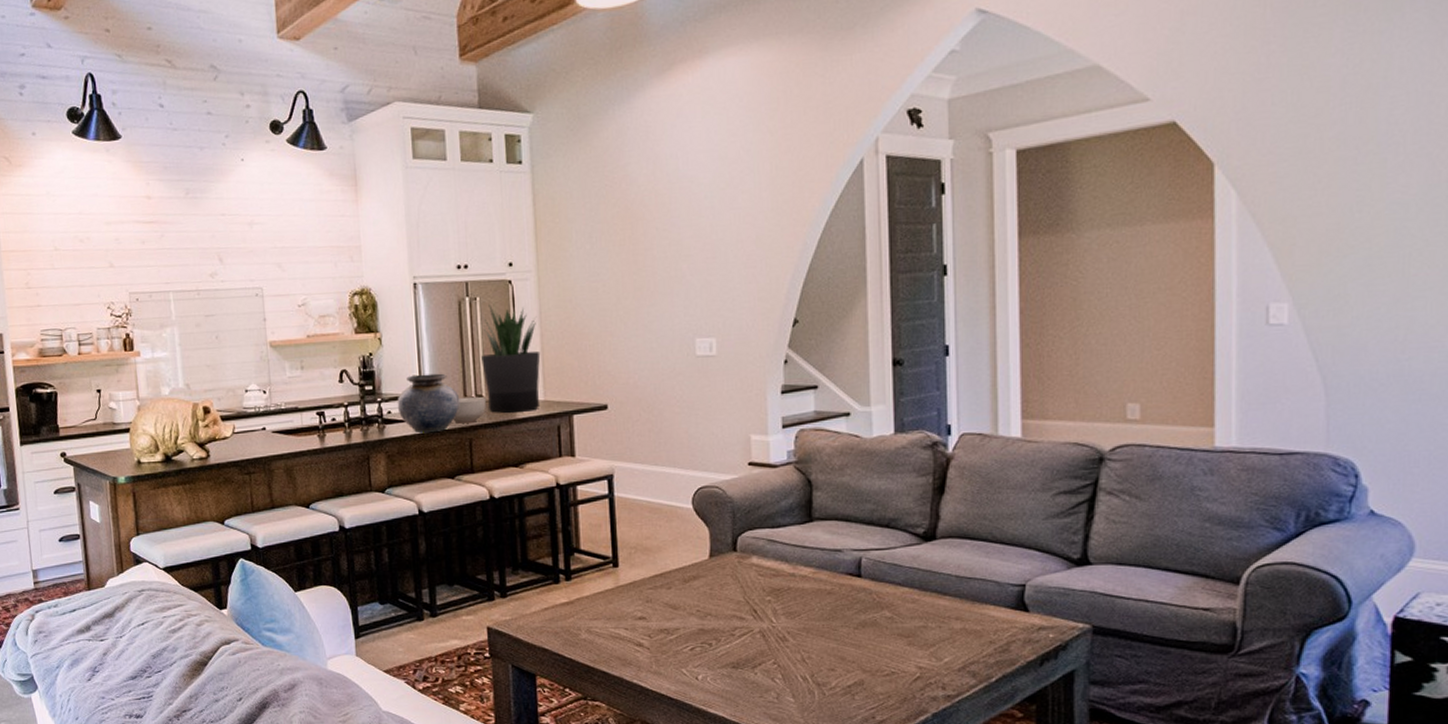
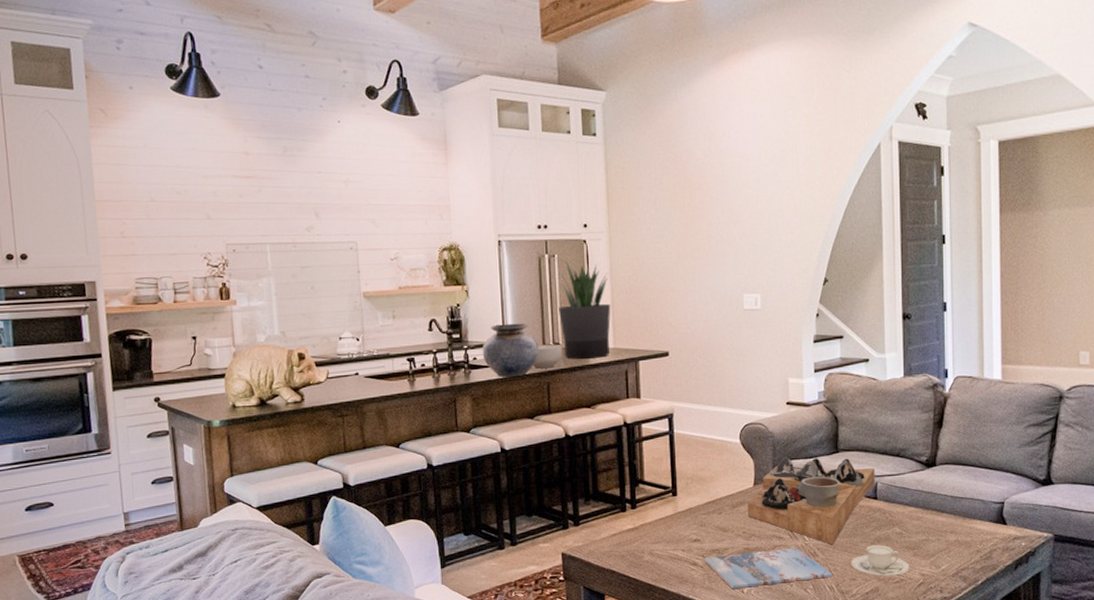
magazine: none [651,630,807,674] -> present [704,547,833,589]
decorative tray: none [702,525,858,629] -> present [748,456,875,545]
teacup: none [828,630,904,668] -> present [850,545,910,577]

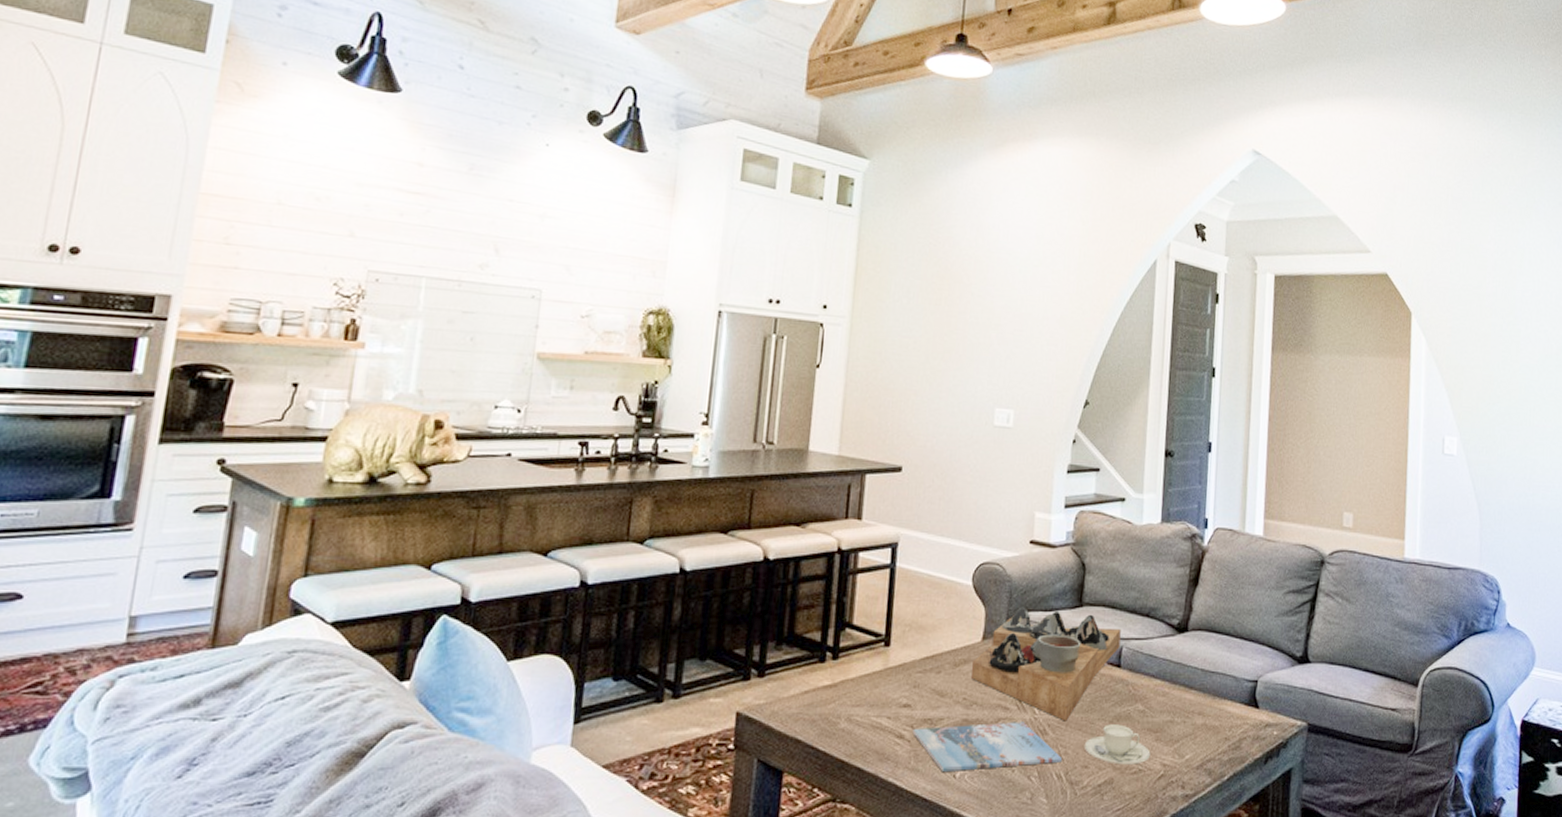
vase: present [482,323,539,377] -> none [676,411,749,478]
bowl: present [532,344,563,369] -> none [736,442,778,472]
planter: present [559,261,611,359] -> none [778,344,844,466]

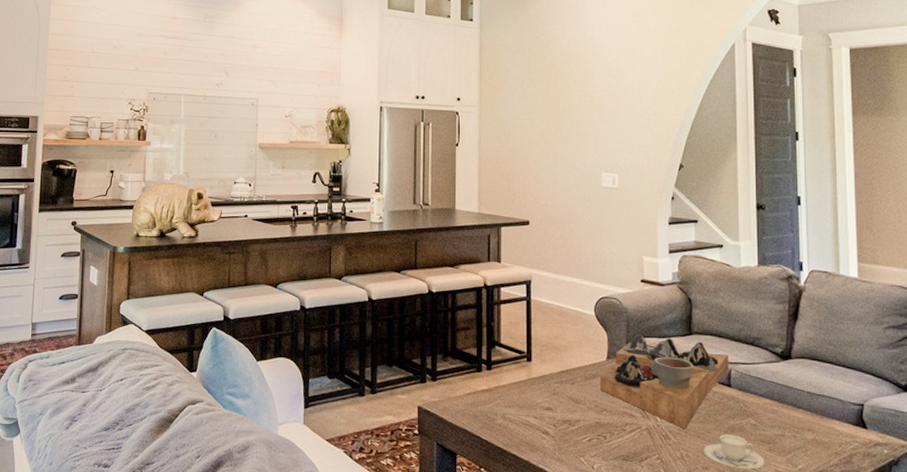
magazine: present [912,722,1063,771] -> none [555,426,685,464]

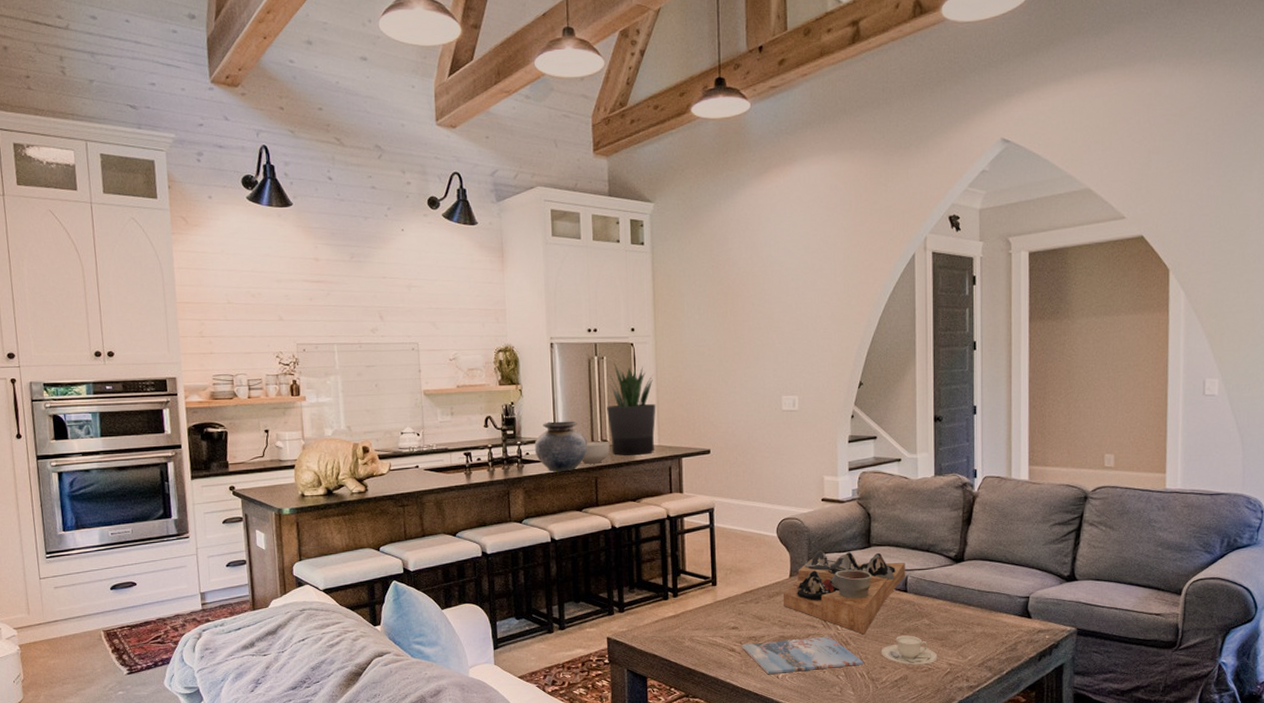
vase: none [358,182,410,231] -> present [534,421,588,471]
bowl: none [403,204,432,226] -> present [581,441,611,464]
planter: none [430,129,478,221] -> present [607,362,656,456]
magazine: none [555,426,685,464] -> present [741,636,864,674]

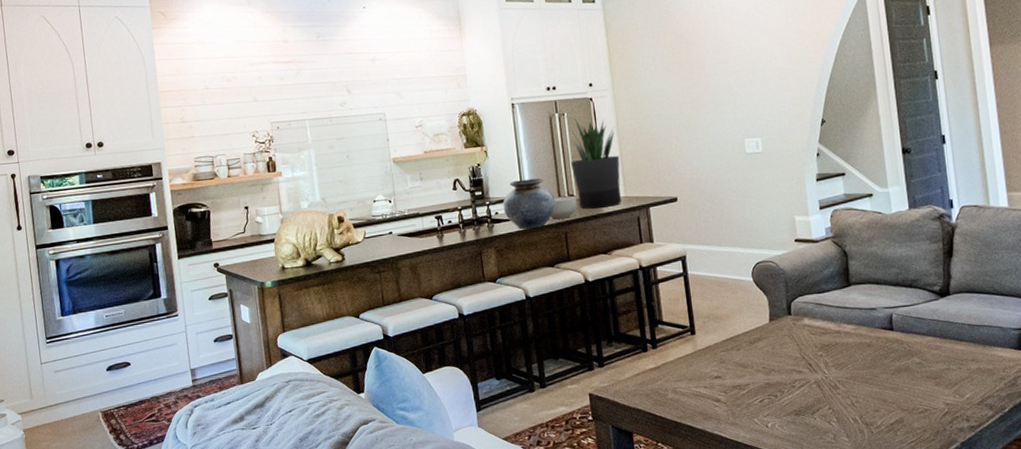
magazine: present [741,636,864,674] -> none [726,380,856,424]
decorative tray: present [784,550,905,635] -> none [765,291,890,377]
teacup: present [880,635,938,665] -> none [872,375,933,407]

